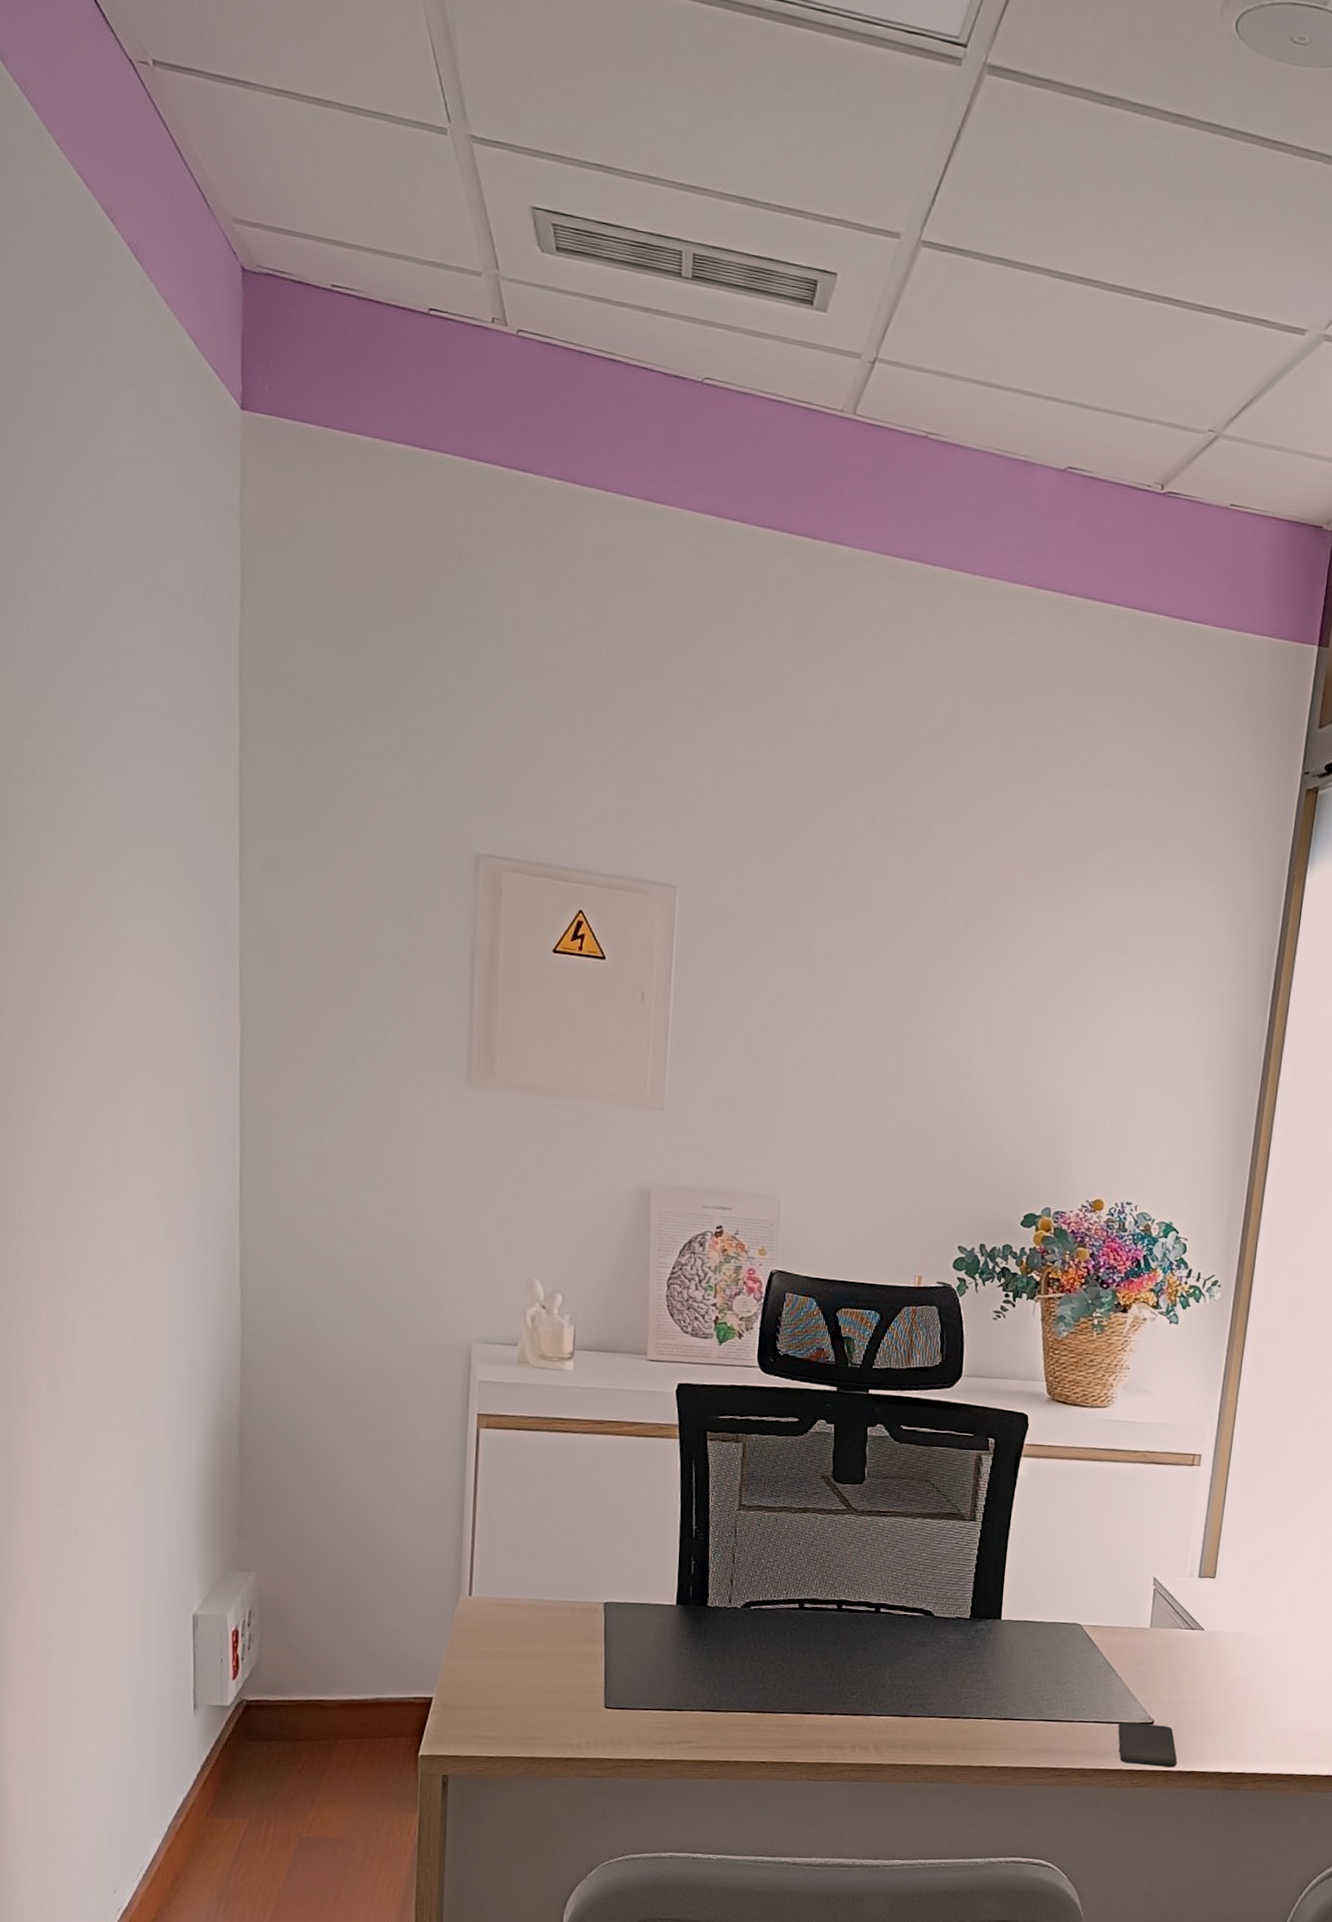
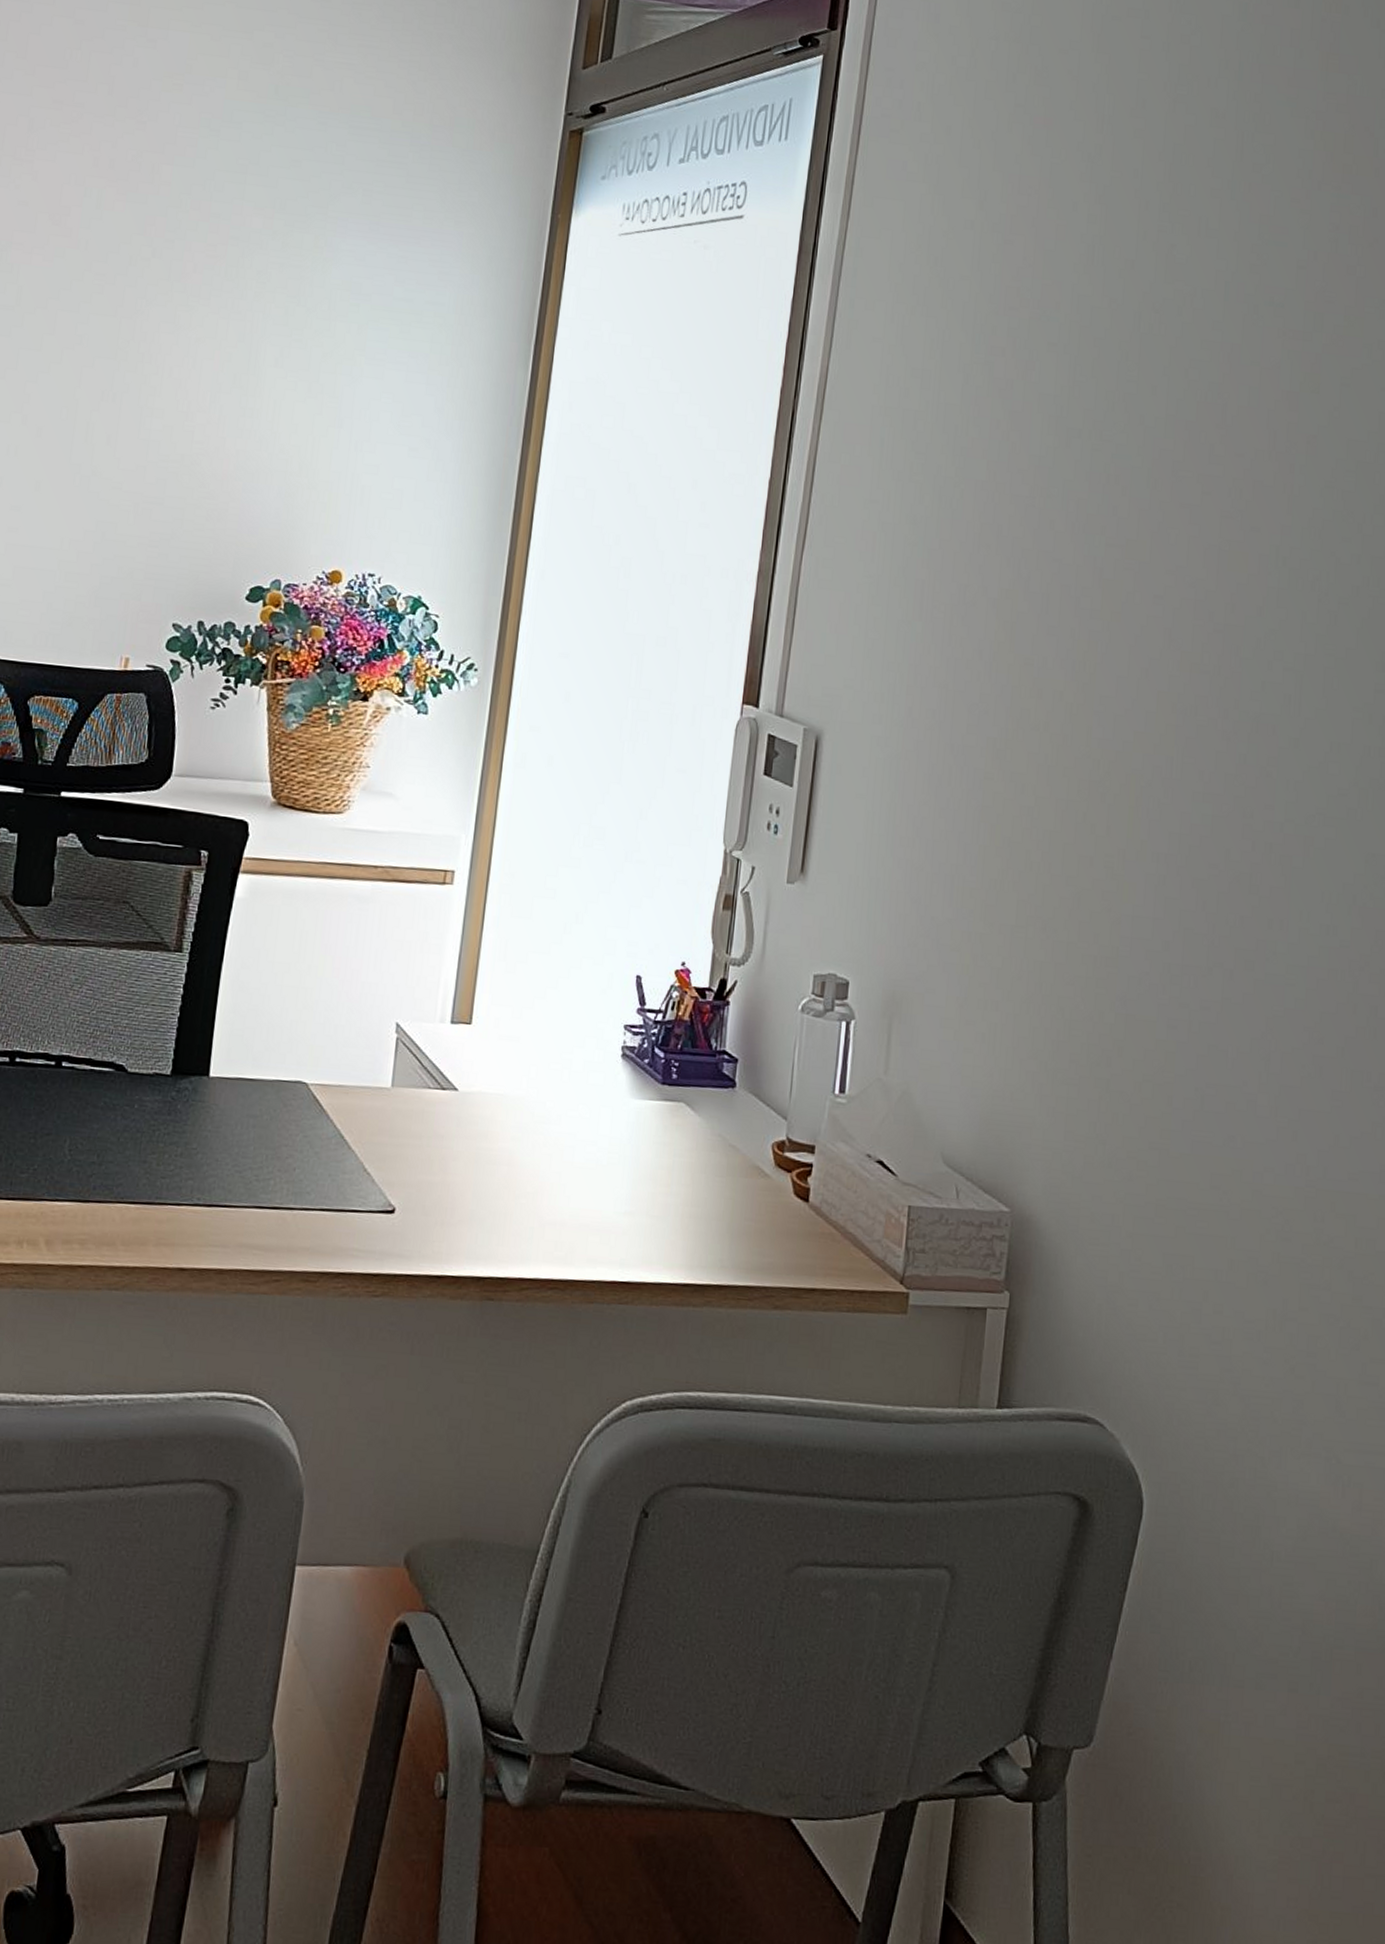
mobile phone: present [1118,1721,1177,1768] -> none [350,1208,424,1271]

